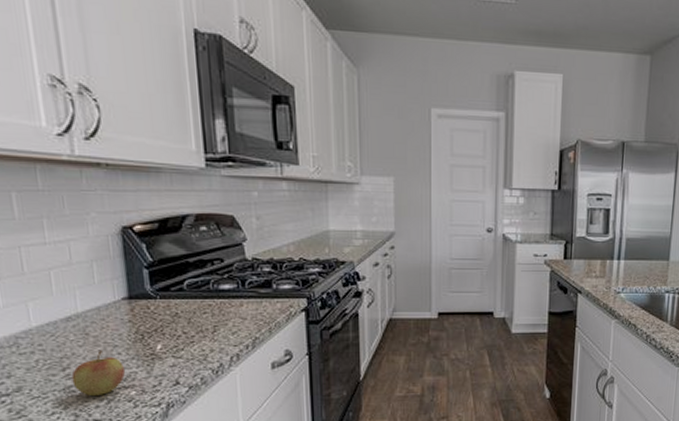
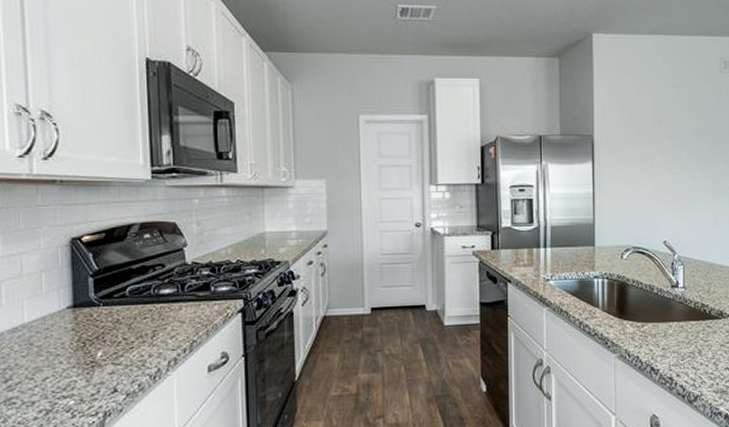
apple: present [71,349,125,397] -> none [13,359,65,408]

